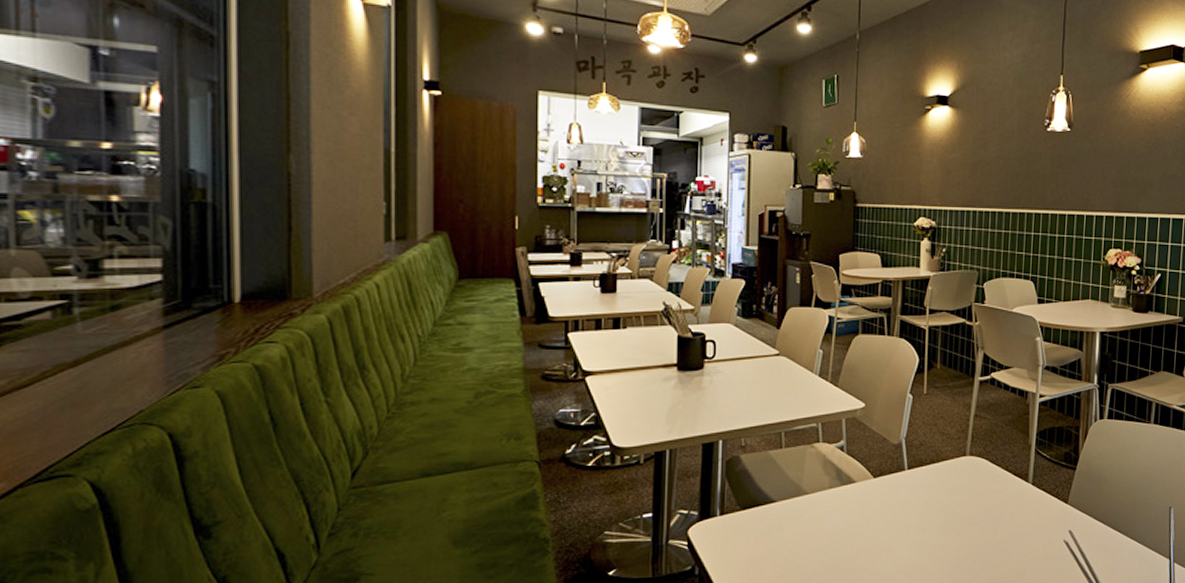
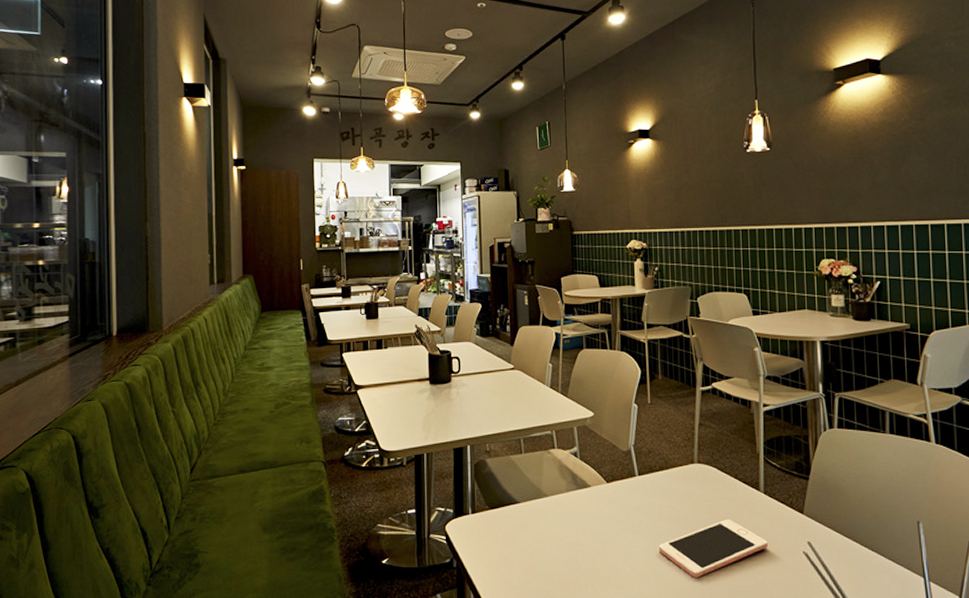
cell phone: none [923,511,1031,572] -> present [658,519,768,578]

